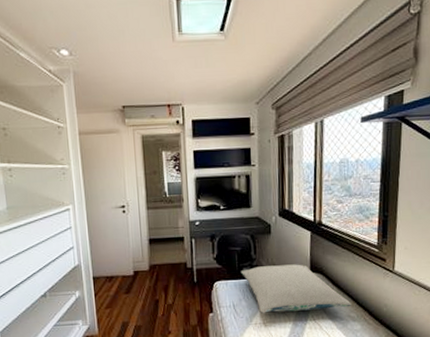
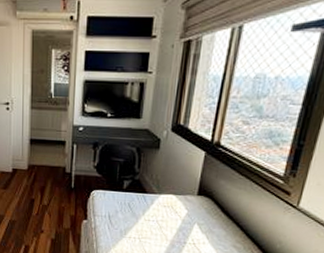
pillow: present [240,264,351,313] -> none [120,181,240,236]

